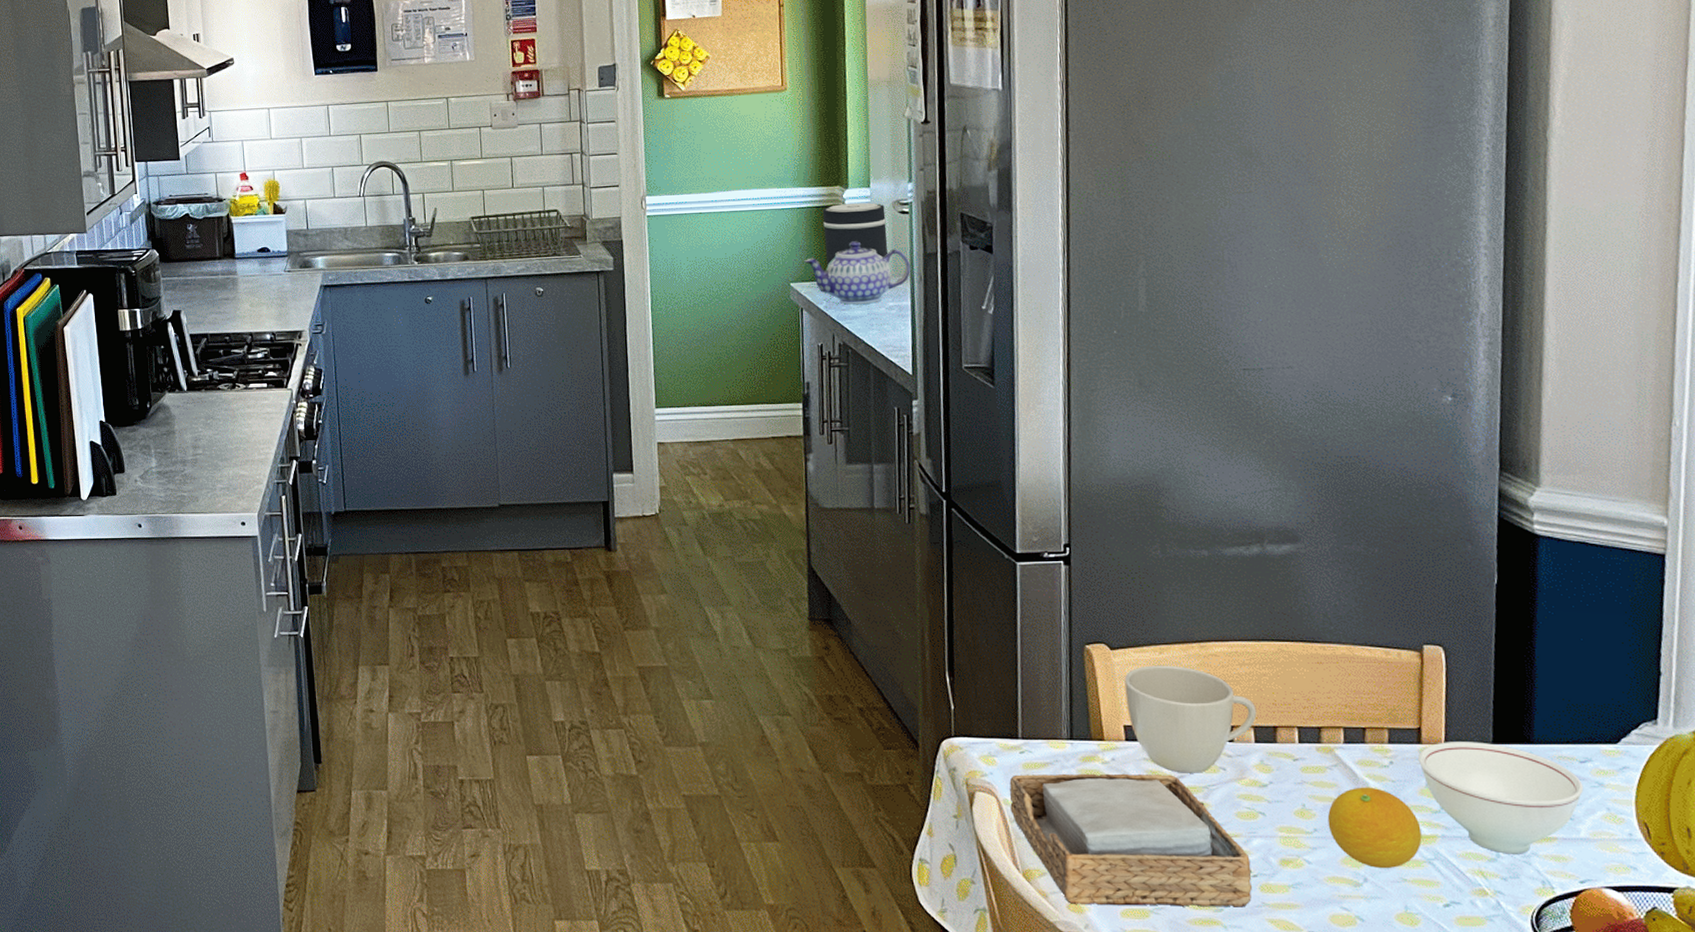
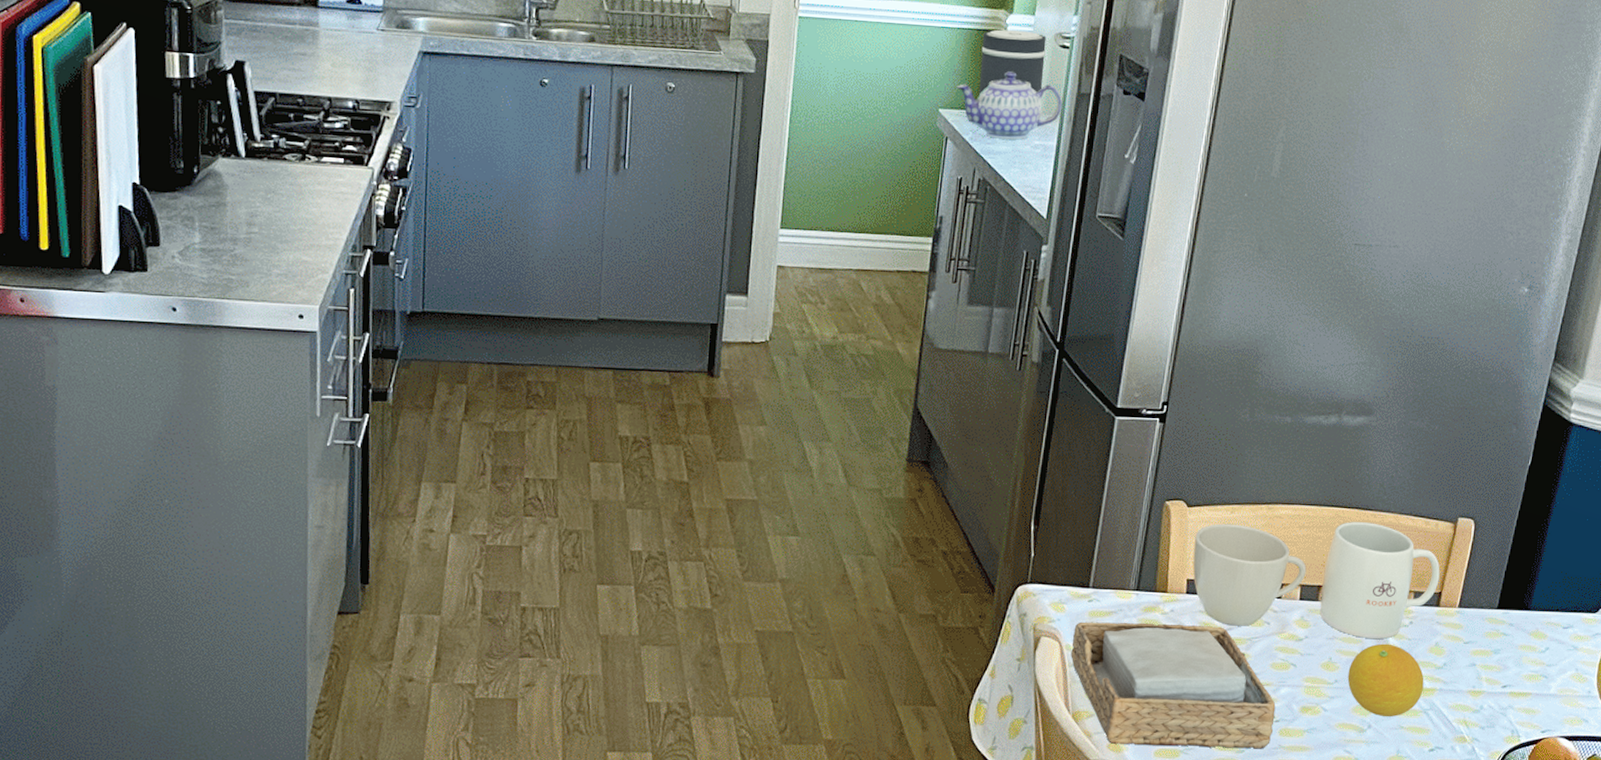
mug: none [1276,656,1416,783] -> present [1319,522,1440,640]
bowl: present [1417,742,1584,854] -> none [1433,606,1562,707]

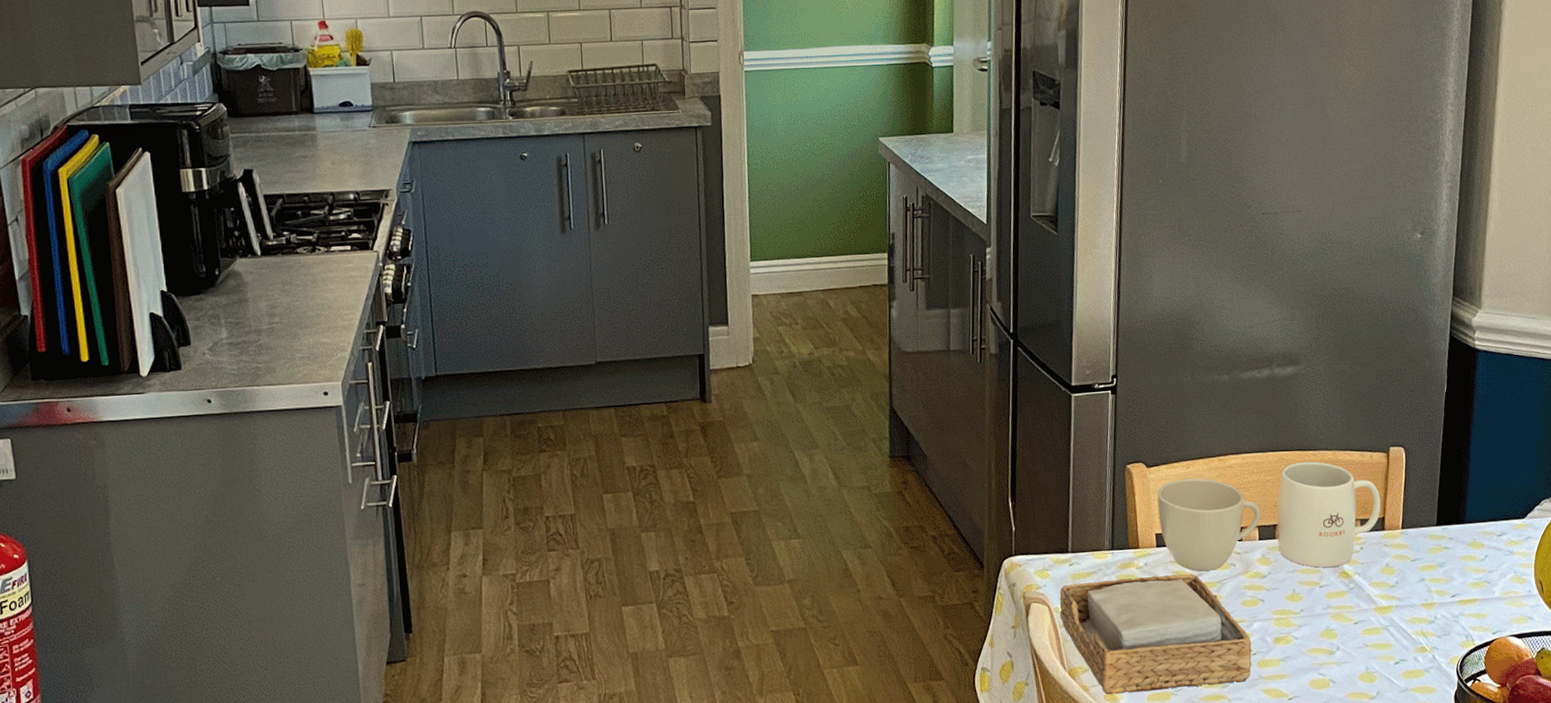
teapot: present [956,71,1063,140] -> none [892,97,988,158]
cylinder: present [978,29,1047,96] -> none [909,60,968,122]
fruit: present [1347,643,1424,717] -> none [1311,570,1381,638]

